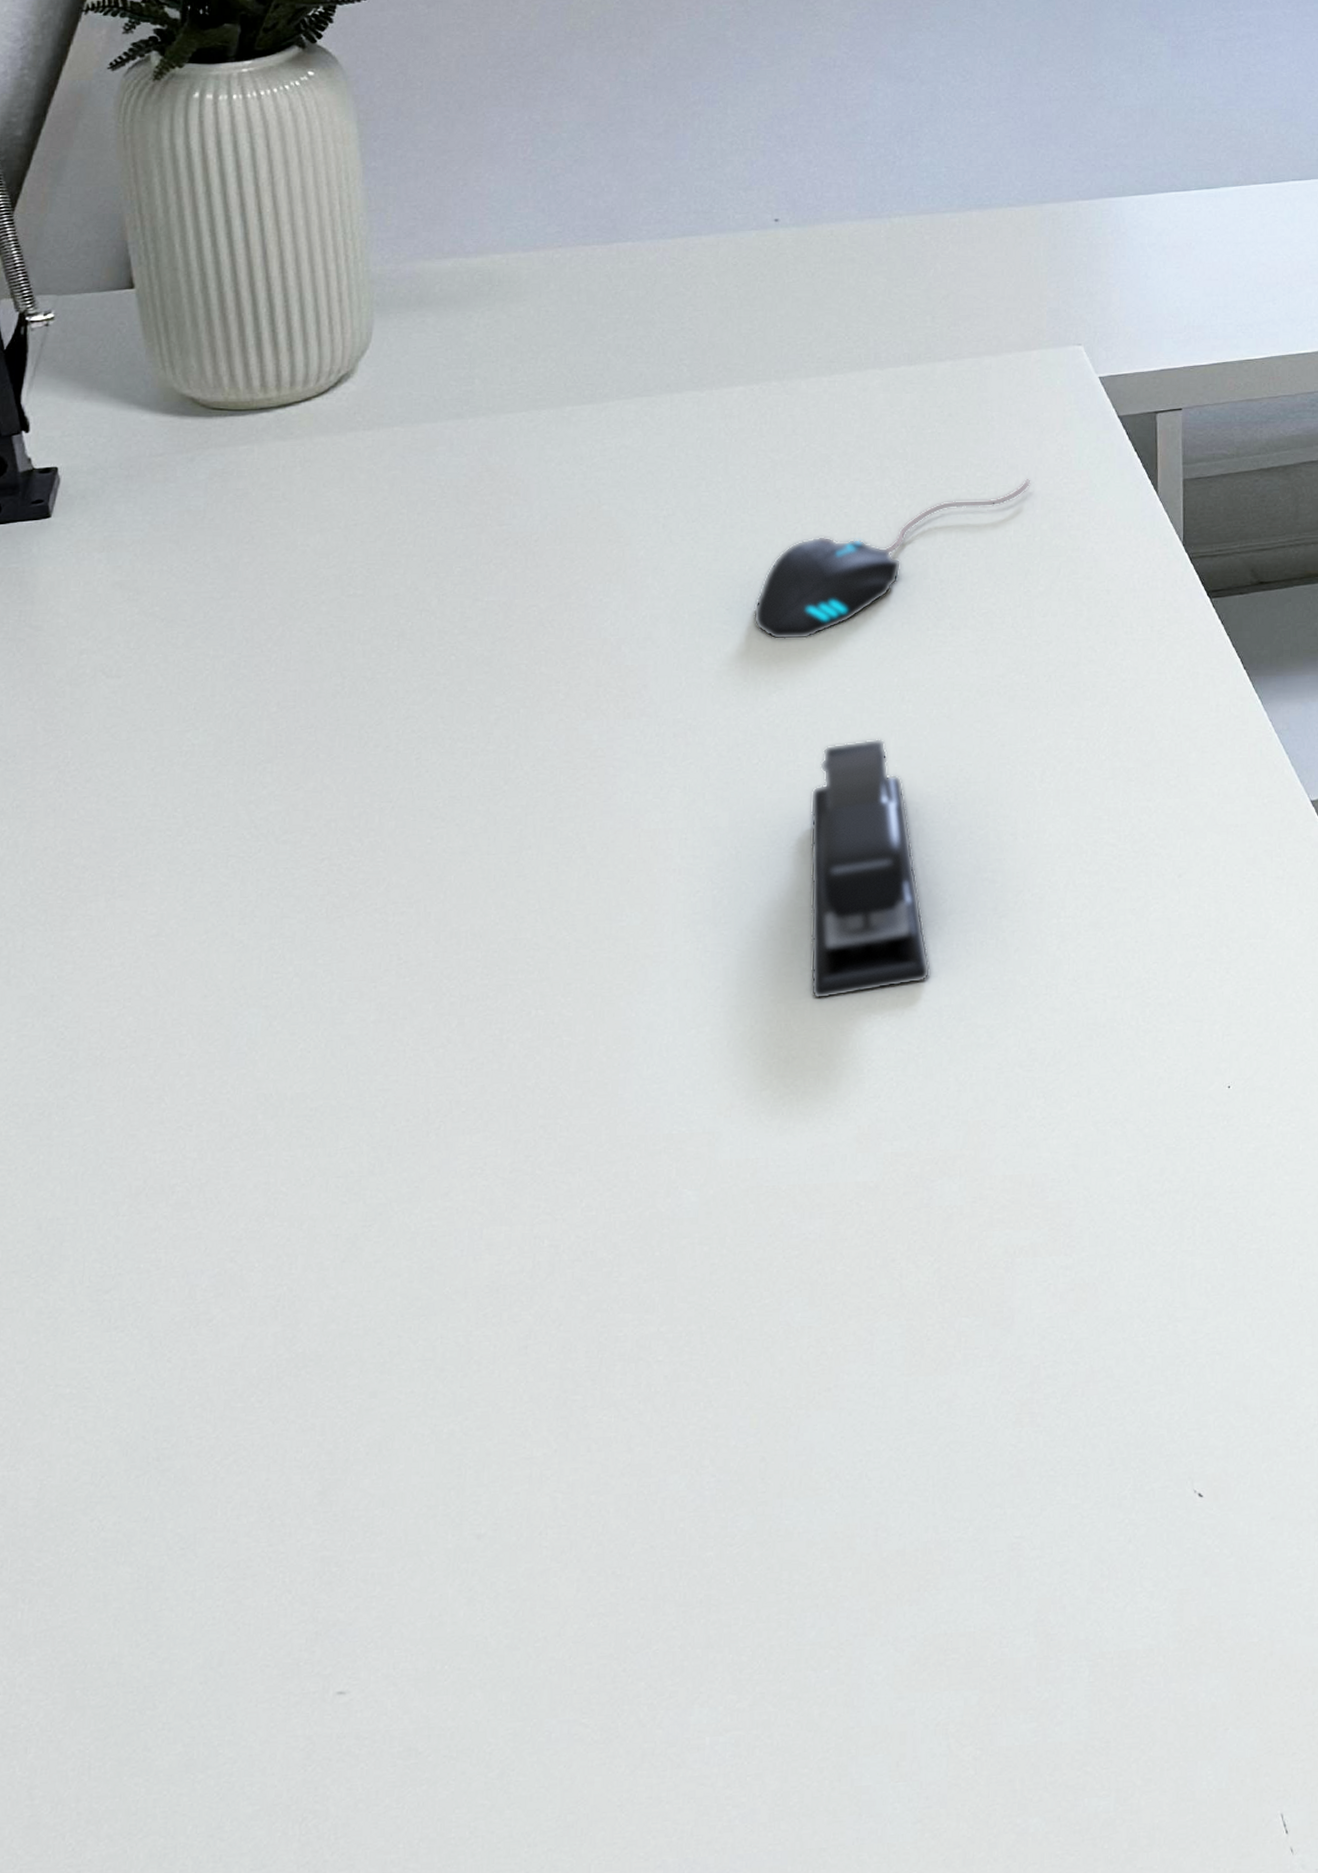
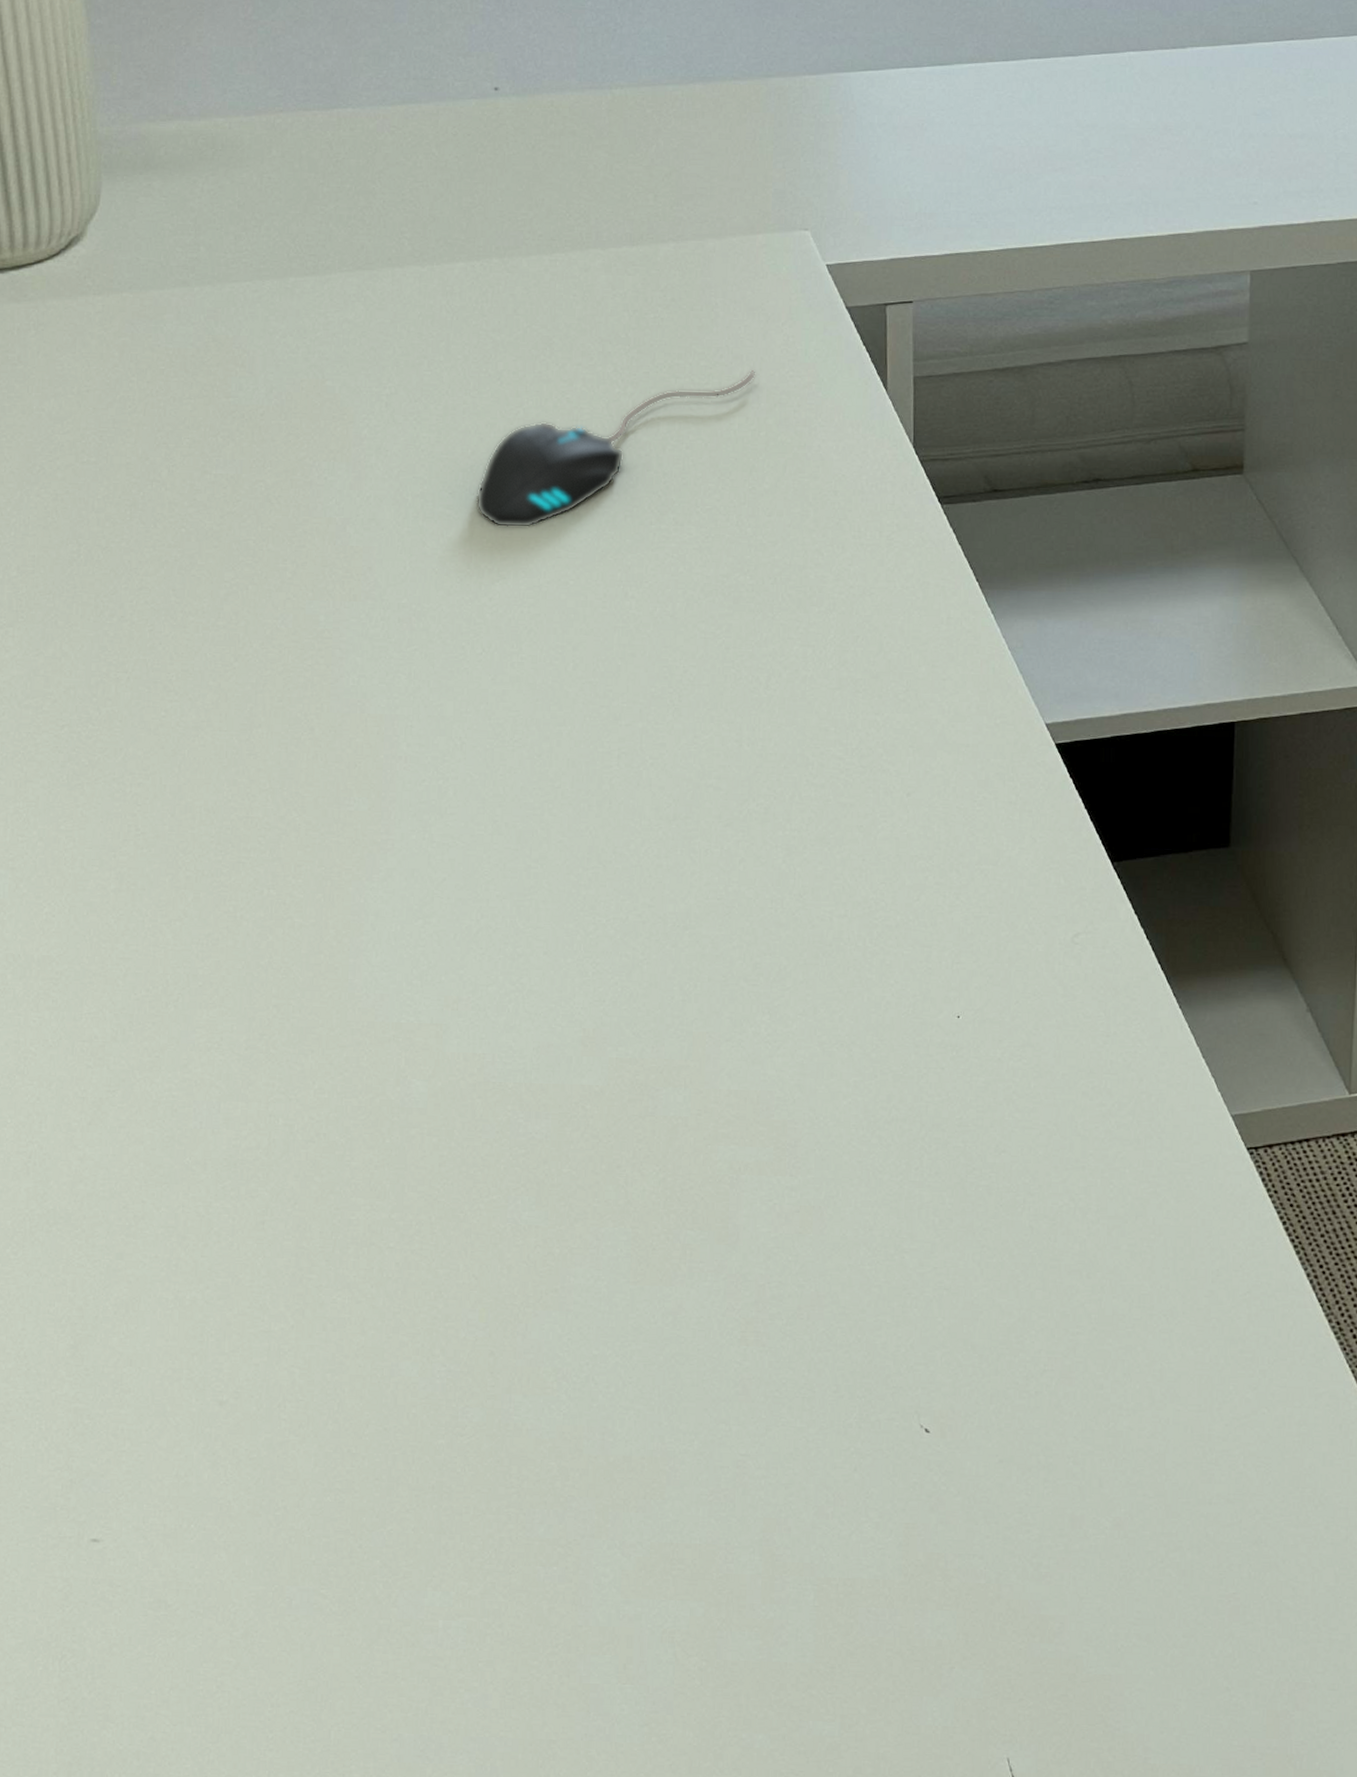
stapler: present [810,739,931,1000] -> none [534,634,655,898]

